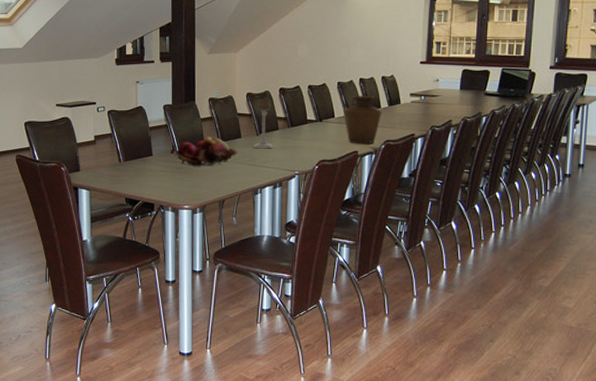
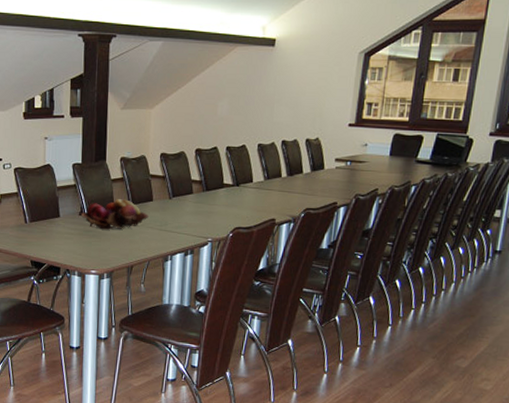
candle holder: present [253,99,273,149] -> none [165,160,186,214]
vase: present [343,95,382,144] -> none [262,158,304,212]

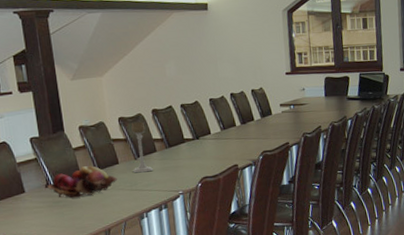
candle holder: none [165,160,186,214] -> present [131,121,153,173]

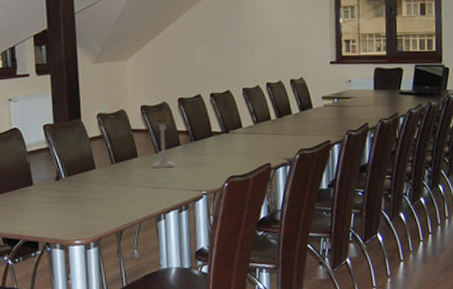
fruit basket: present [48,166,117,198] -> none [58,158,135,194]

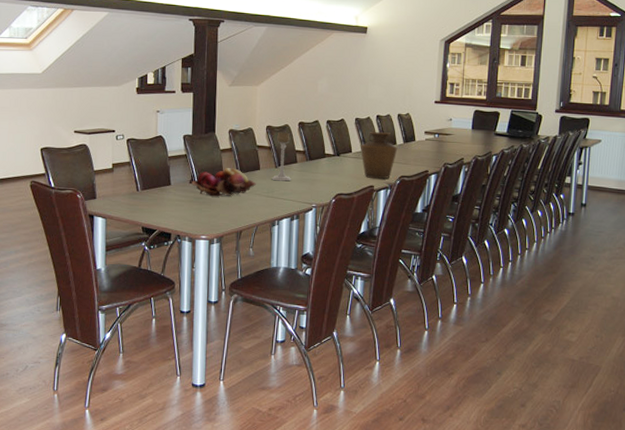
fruit basket: none [58,158,135,194] -> present [192,168,256,197]
vase: none [251,100,294,156] -> present [360,131,398,179]

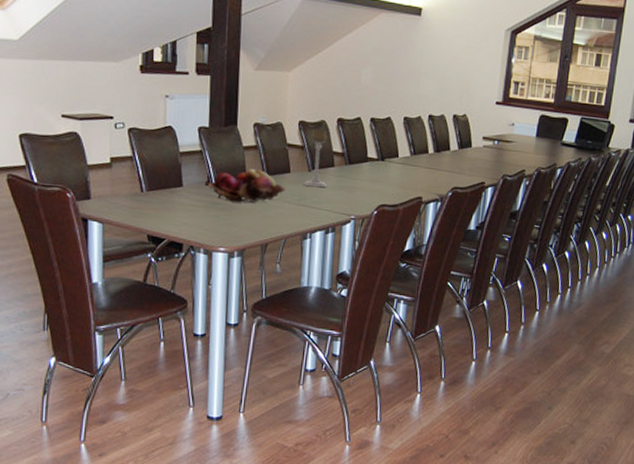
vase: present [360,131,398,179] -> none [408,133,452,190]

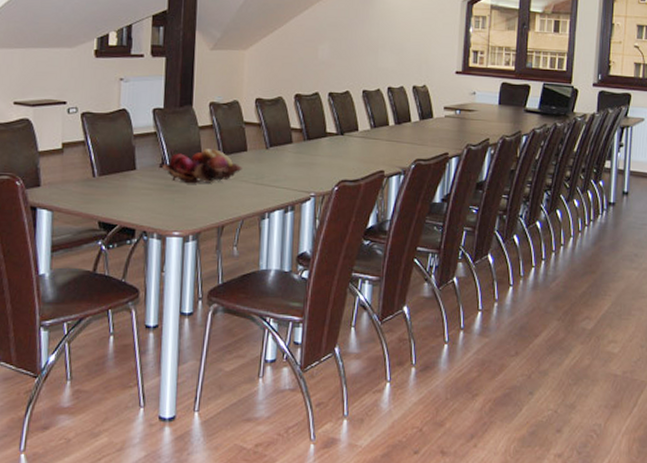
candle holder: present [304,129,327,188] -> none [262,106,285,166]

